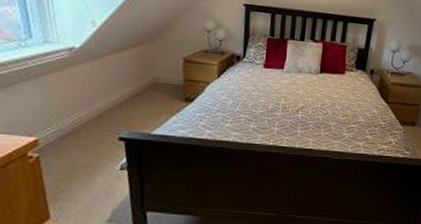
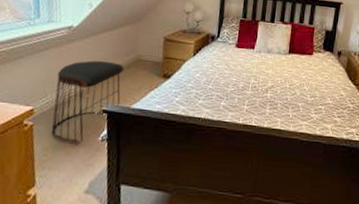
stool: none [61,85,140,173] -> present [51,60,124,143]

